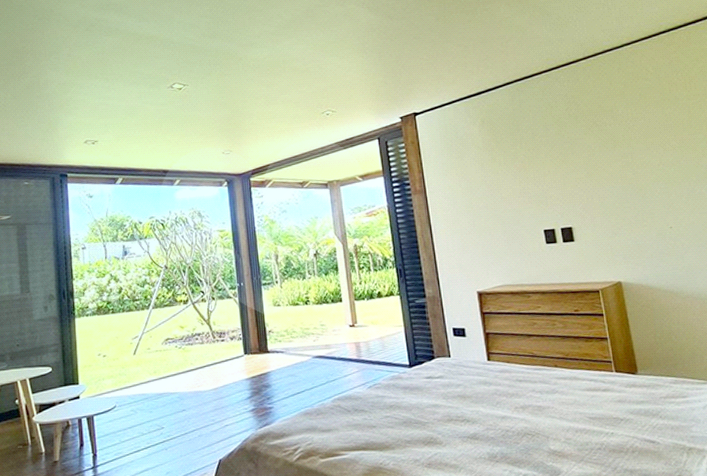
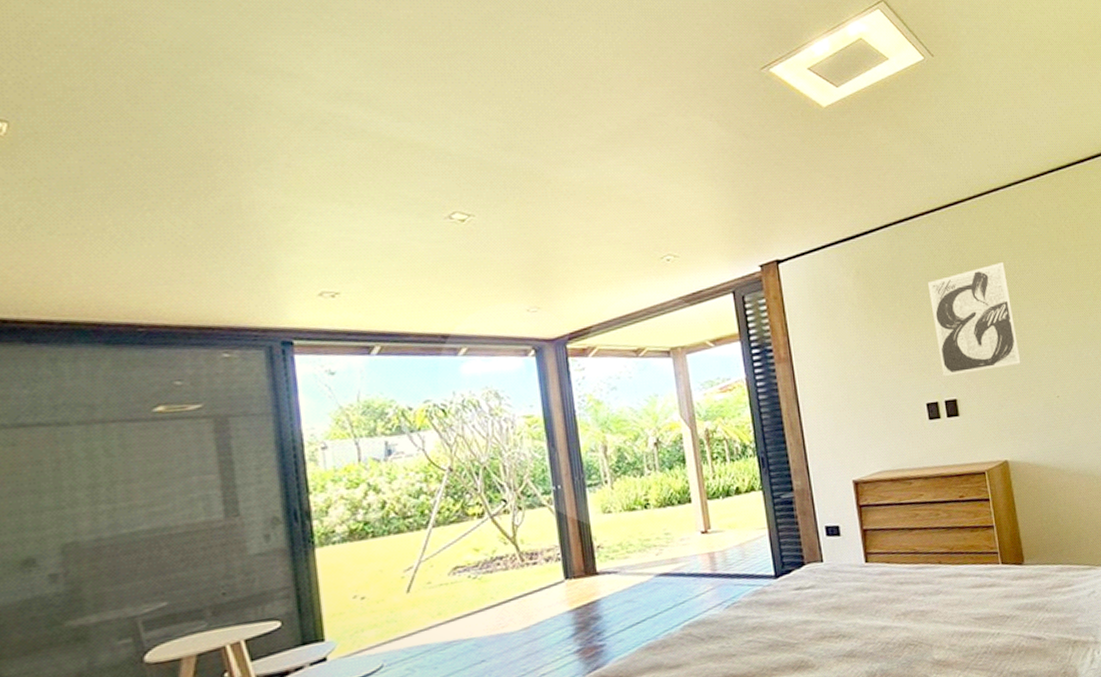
wall art: none [545,111,634,207] -> present [927,262,1021,376]

